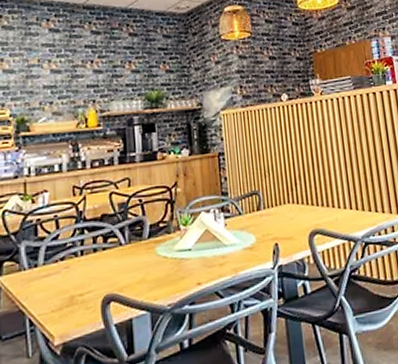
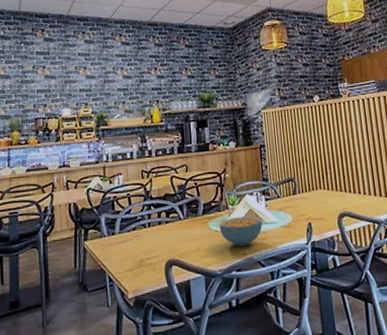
cereal bowl: none [168,237,221,276] -> present [219,216,263,247]

